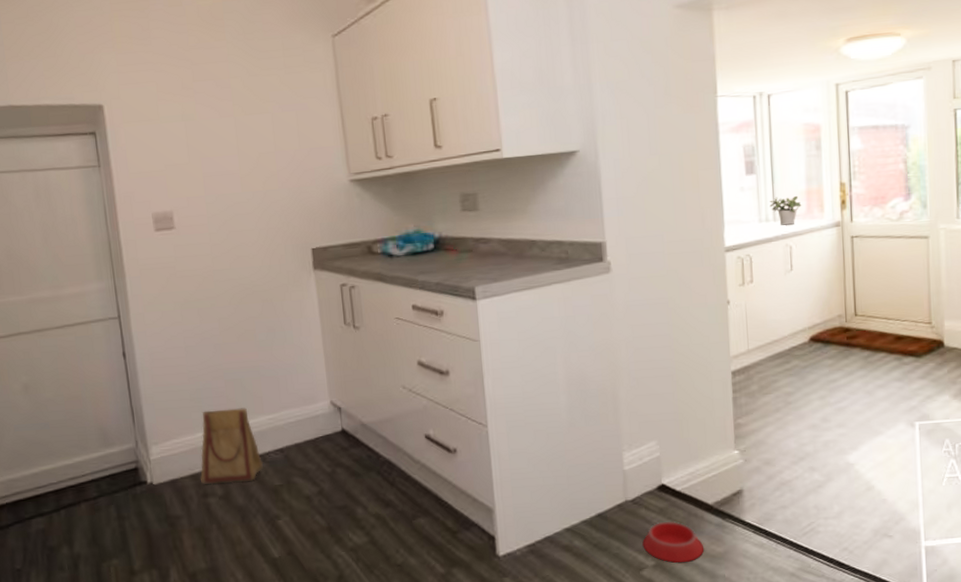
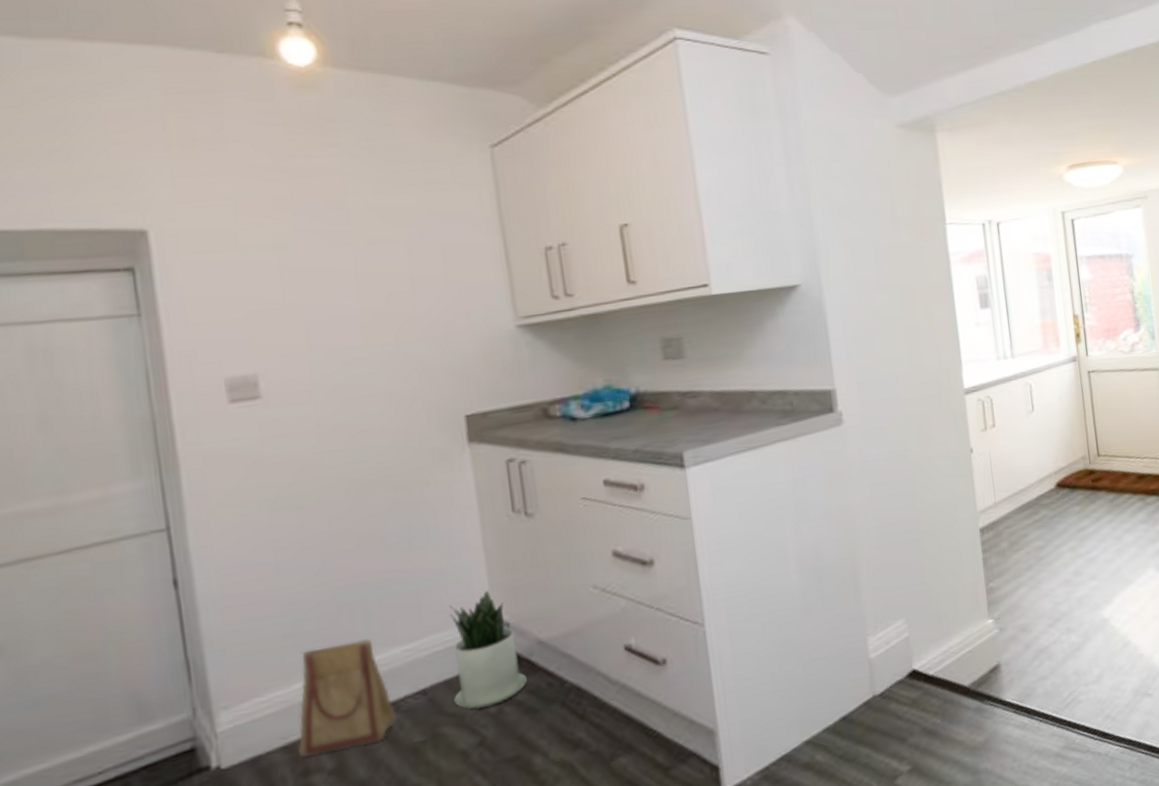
planter: none [299,382,353,467] -> present [449,591,527,710]
pet bowl: present [642,520,705,563] -> none [895,712,964,763]
potted plant: present [769,195,802,225] -> none [1006,329,1038,363]

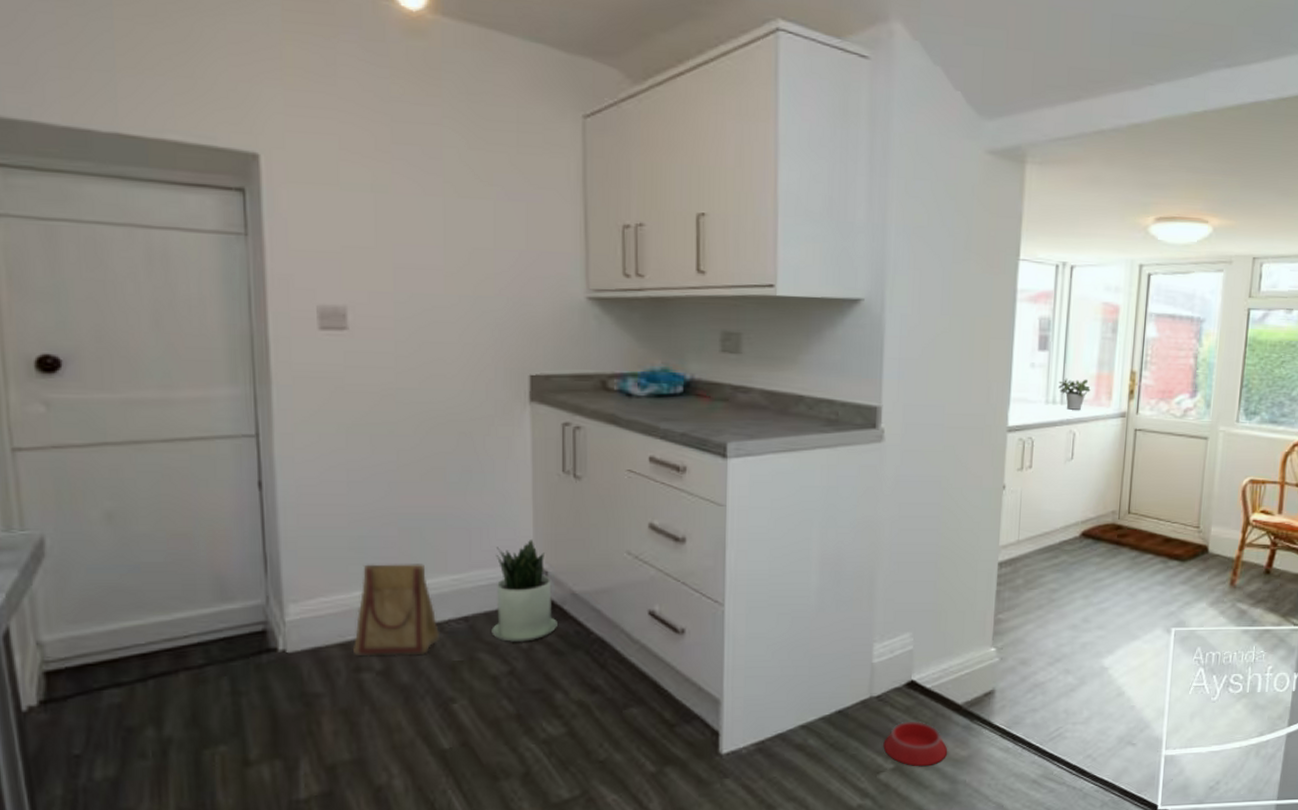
pet bowl: none [895,712,964,763] -> present [883,720,948,767]
potted plant: none [1006,329,1038,363] -> present [1058,378,1091,410]

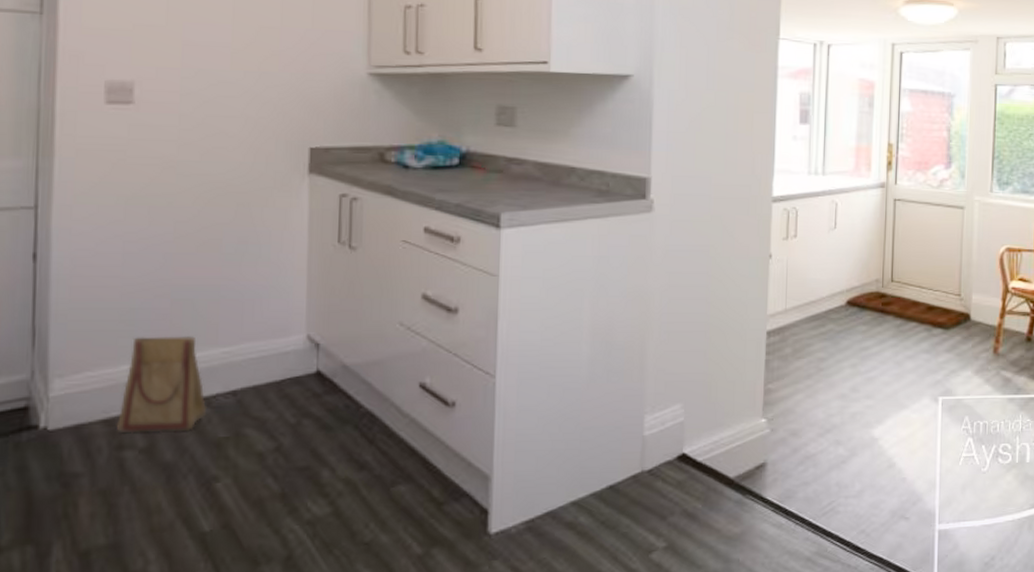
planter: present [491,540,557,642] -> none [259,311,327,417]
pet bowl: present [883,720,948,767] -> none [655,495,721,545]
potted plant: present [1058,378,1091,410] -> none [820,150,851,181]

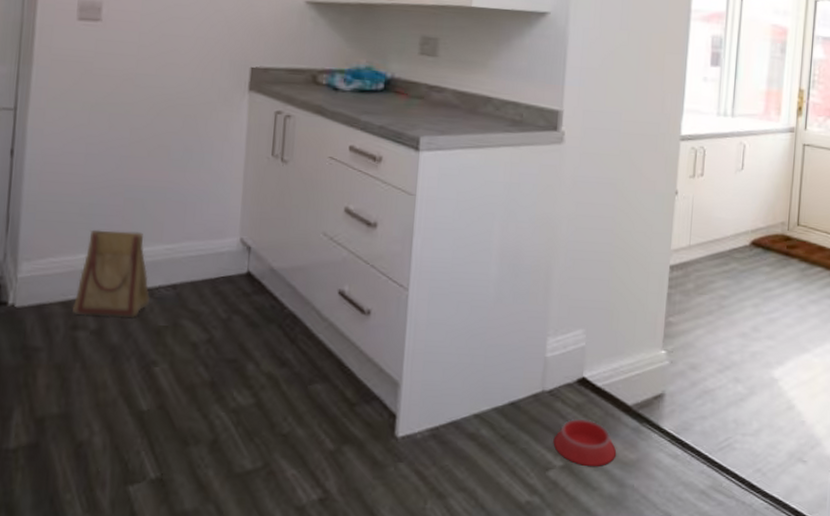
pet bowl: none [655,495,721,545] -> present [553,418,617,468]

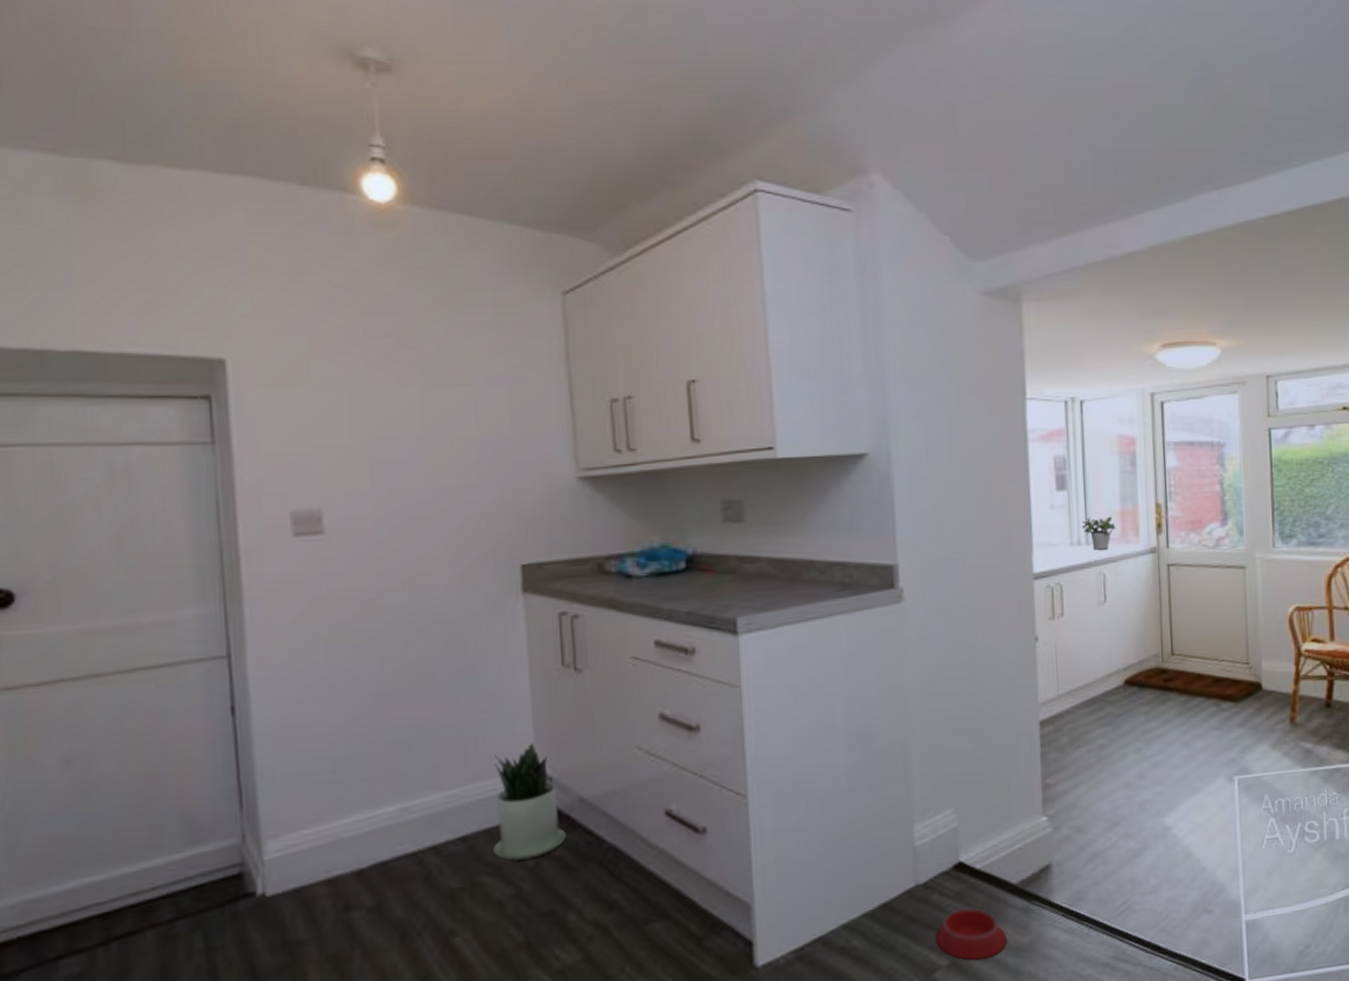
shopping bag: present [73,229,150,317] -> none [341,781,436,892]
planter: none [196,216,256,312] -> present [493,743,566,861]
potted plant: none [729,93,760,123] -> present [1082,516,1116,550]

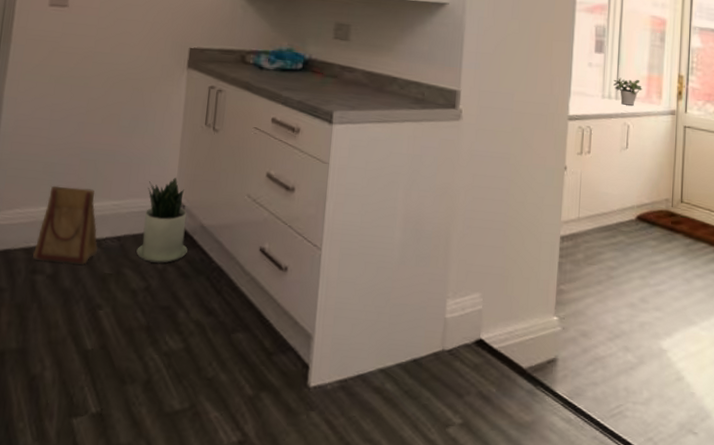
shopping bag: none [341,781,436,892] -> present [33,185,98,265]
pet bowl: present [935,907,1008,960] -> none [452,378,513,427]

